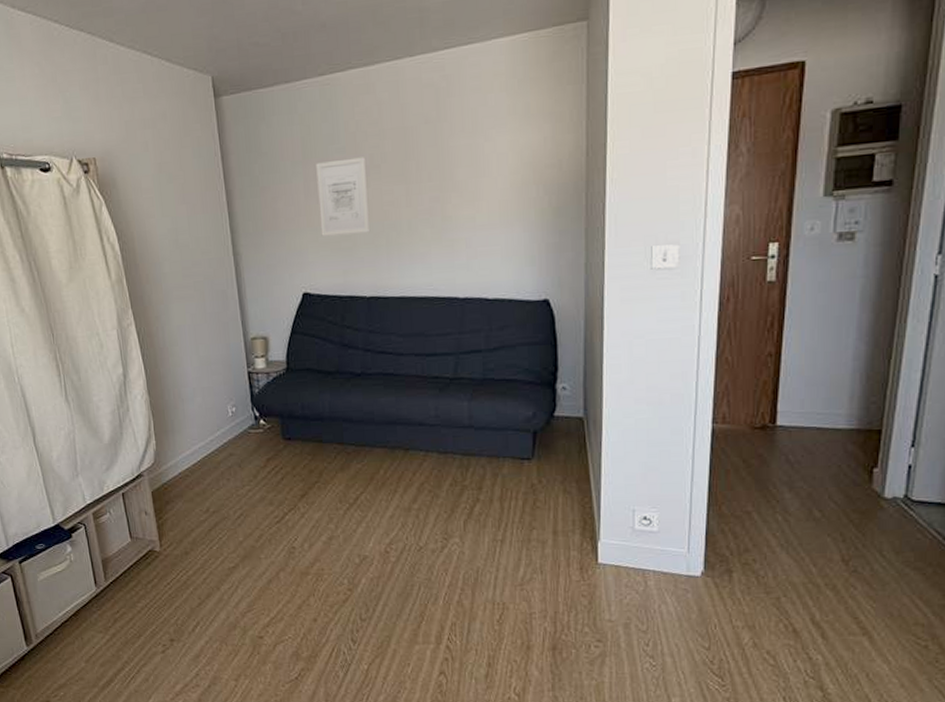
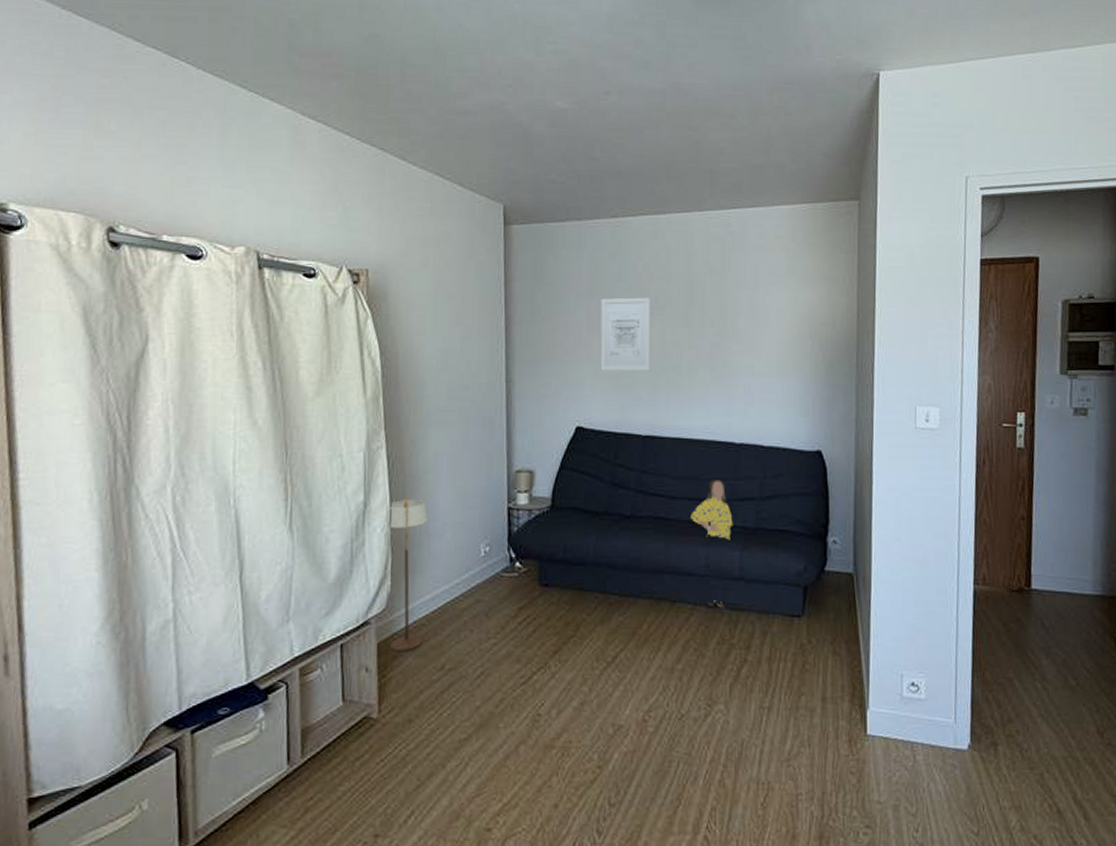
floor lamp: none [144,335,461,497] -> present [388,480,733,650]

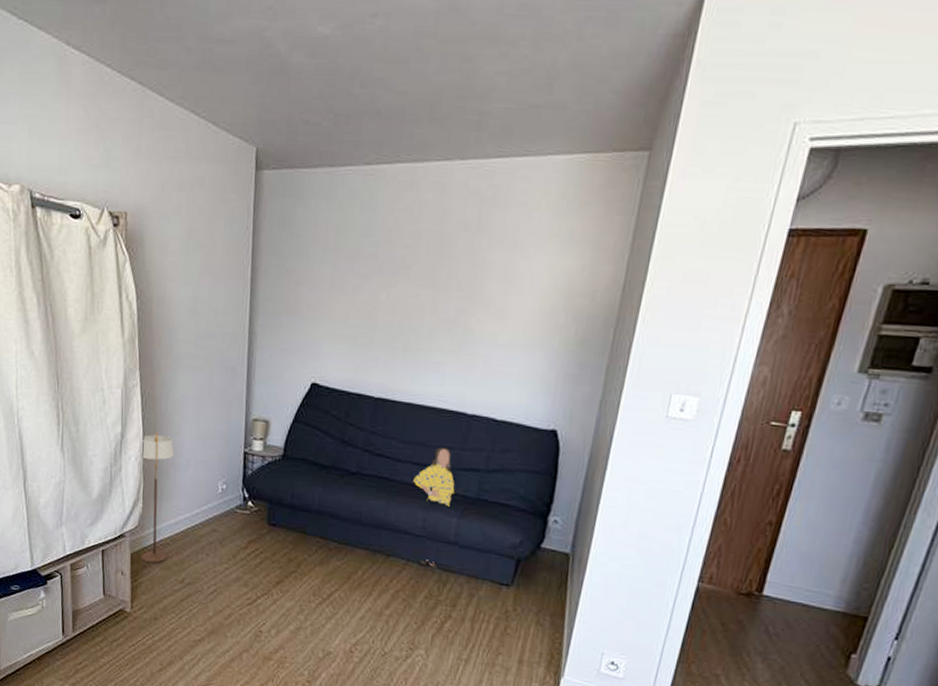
wall art: present [600,297,651,371] -> none [339,253,398,333]

